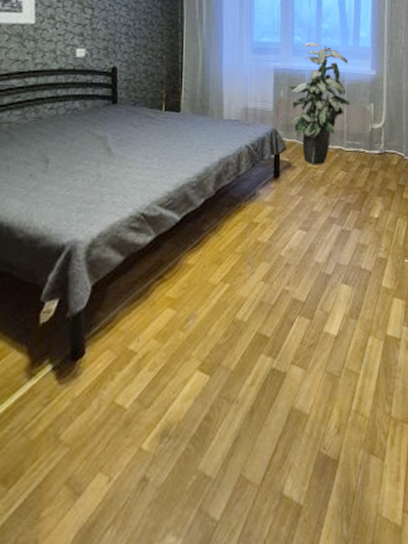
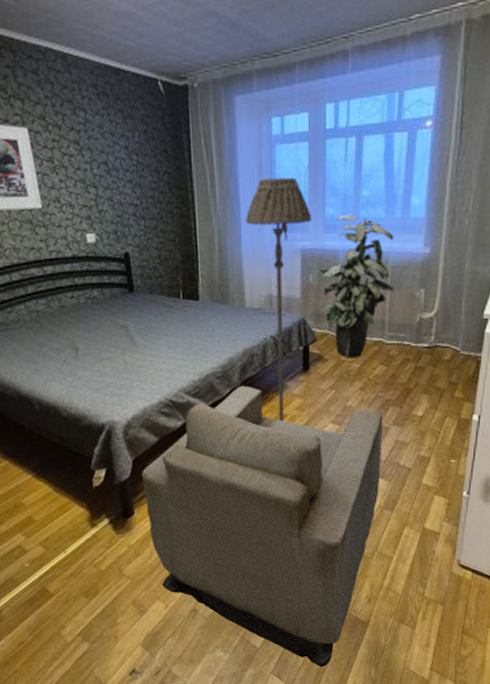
armchair: none [99,194,346,535] -> present [141,385,383,668]
floor lamp: none [227,10,284,231] -> present [245,177,313,422]

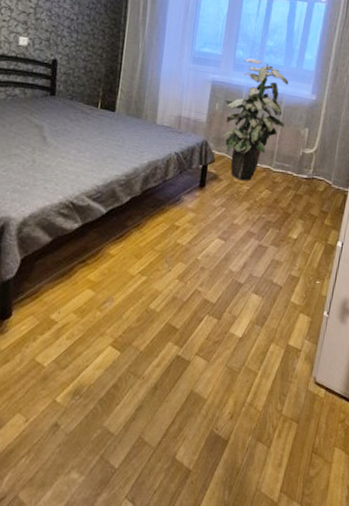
armchair: present [141,385,383,668] -> none [24,194,264,491]
floor lamp: present [245,177,313,422] -> none [168,17,225,233]

